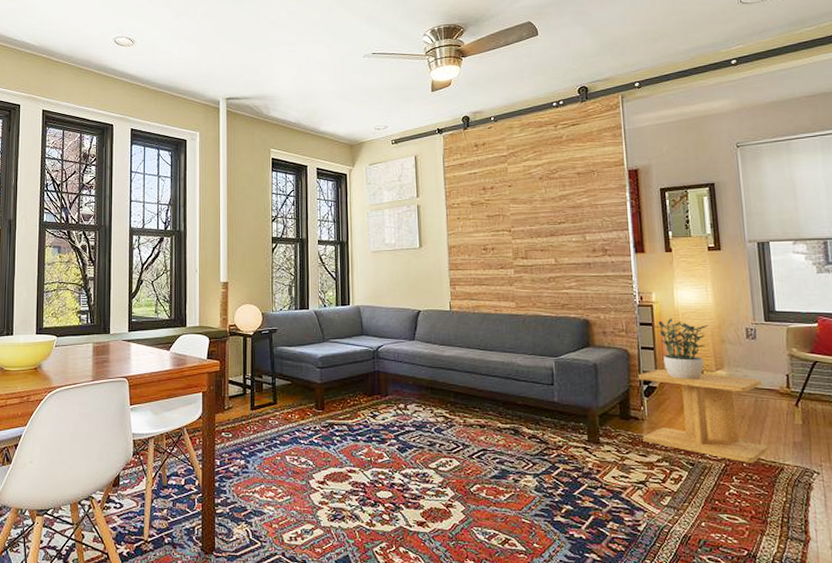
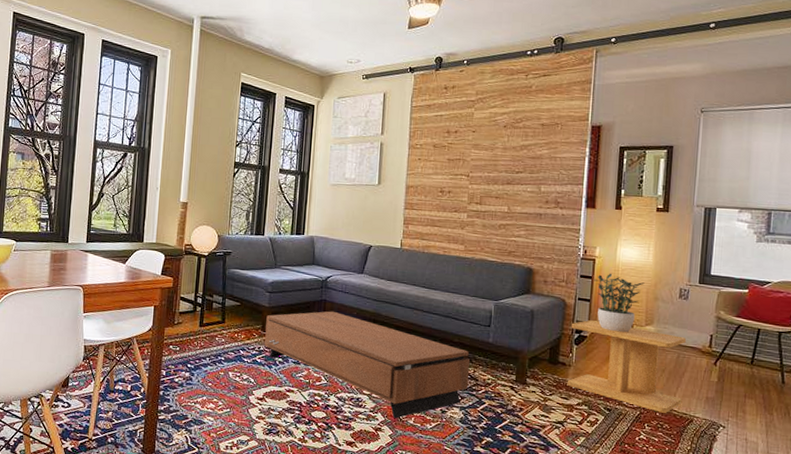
coffee table: none [319,382,539,492] -> present [264,311,471,419]

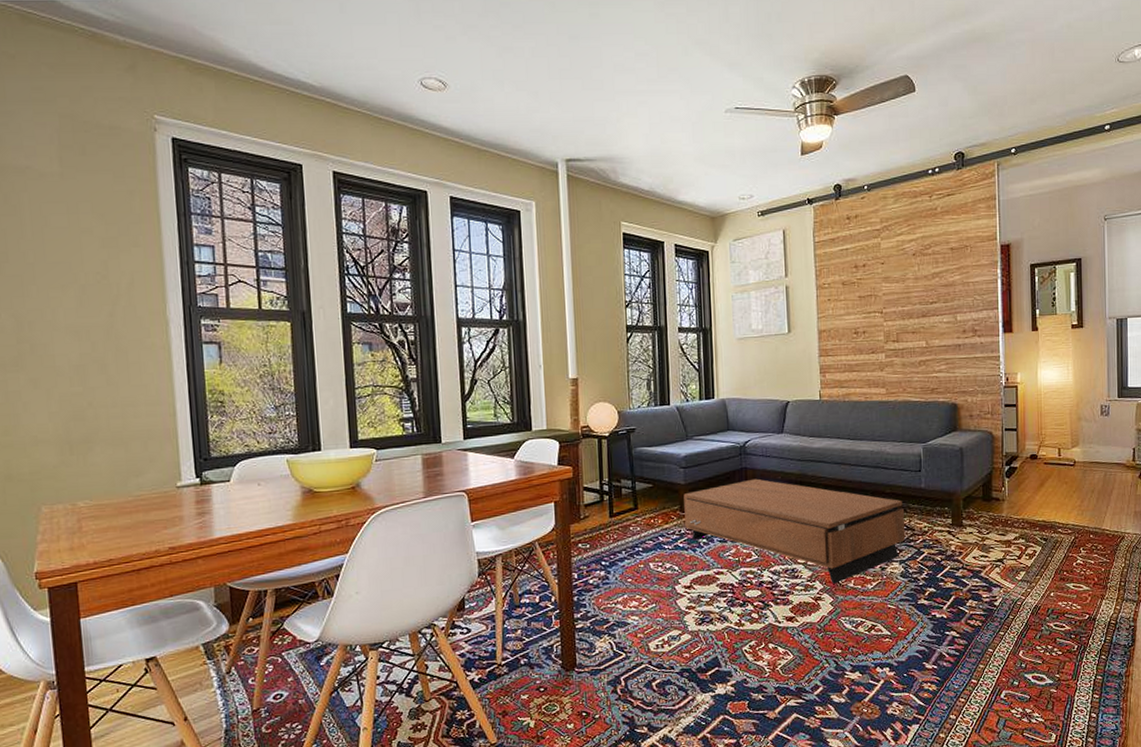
side table: present [567,319,686,413] -> none [1000,449,1112,534]
potted plant: present [594,273,645,333] -> none [1018,398,1067,459]

